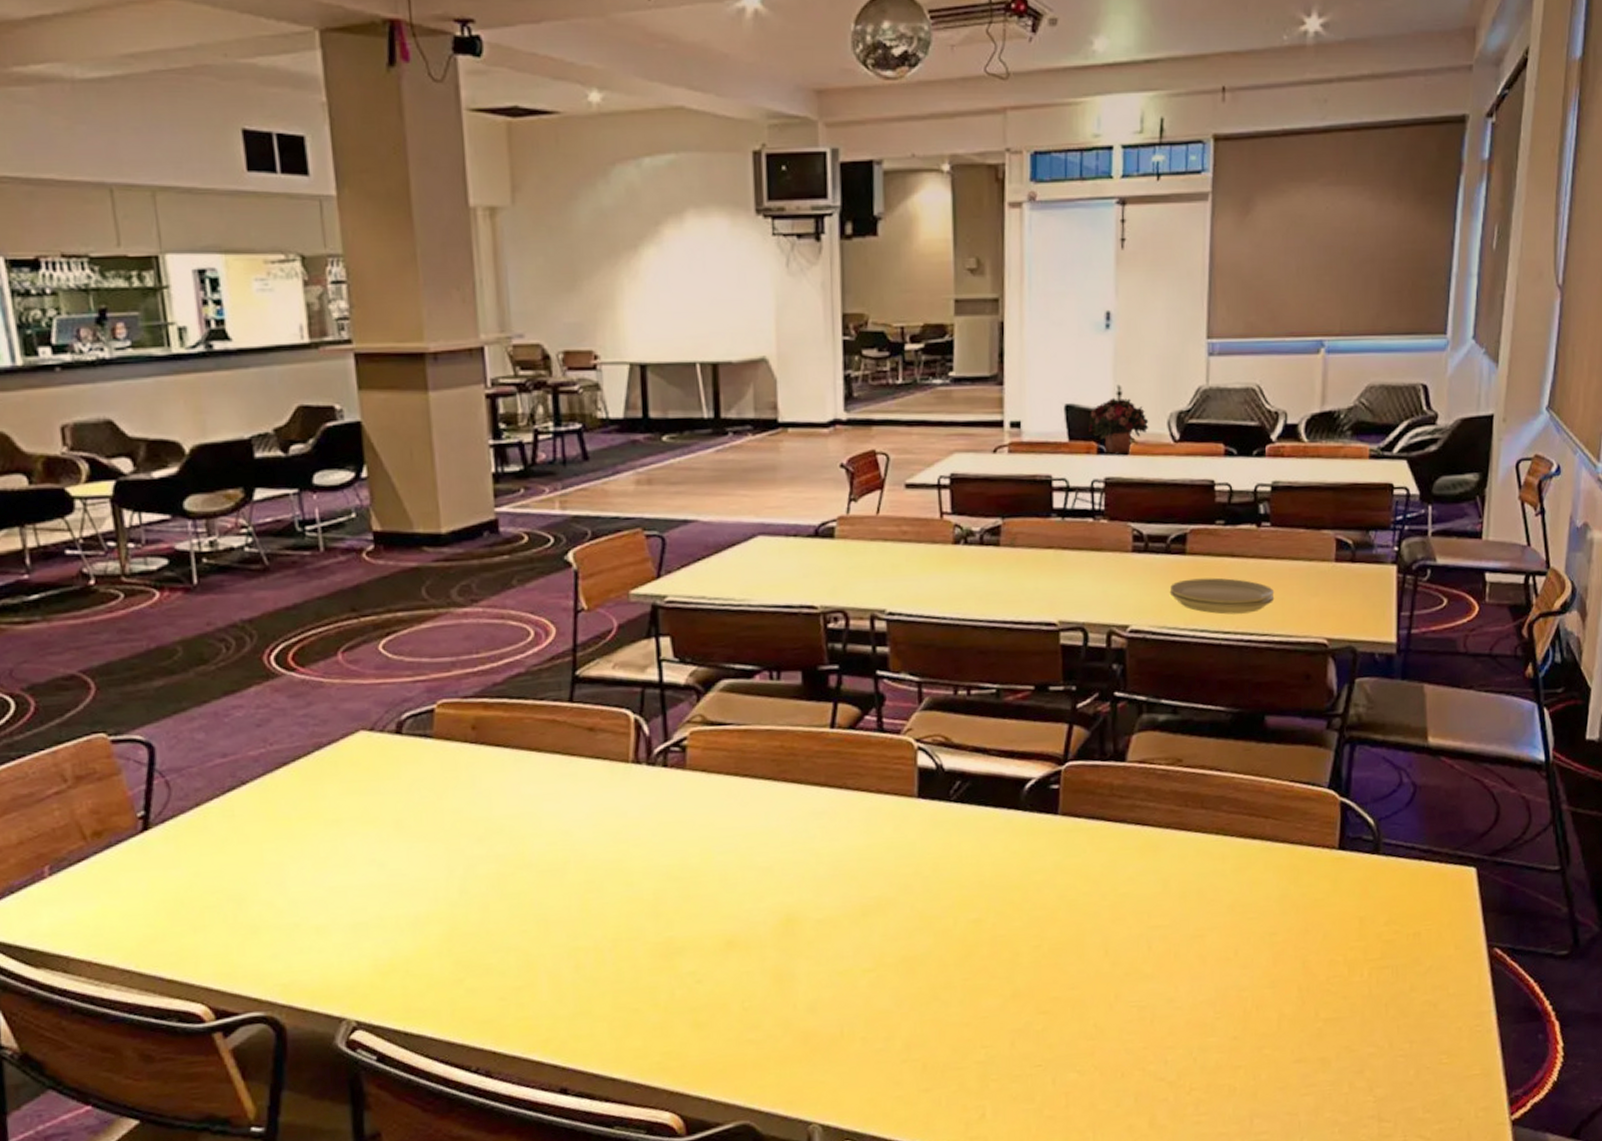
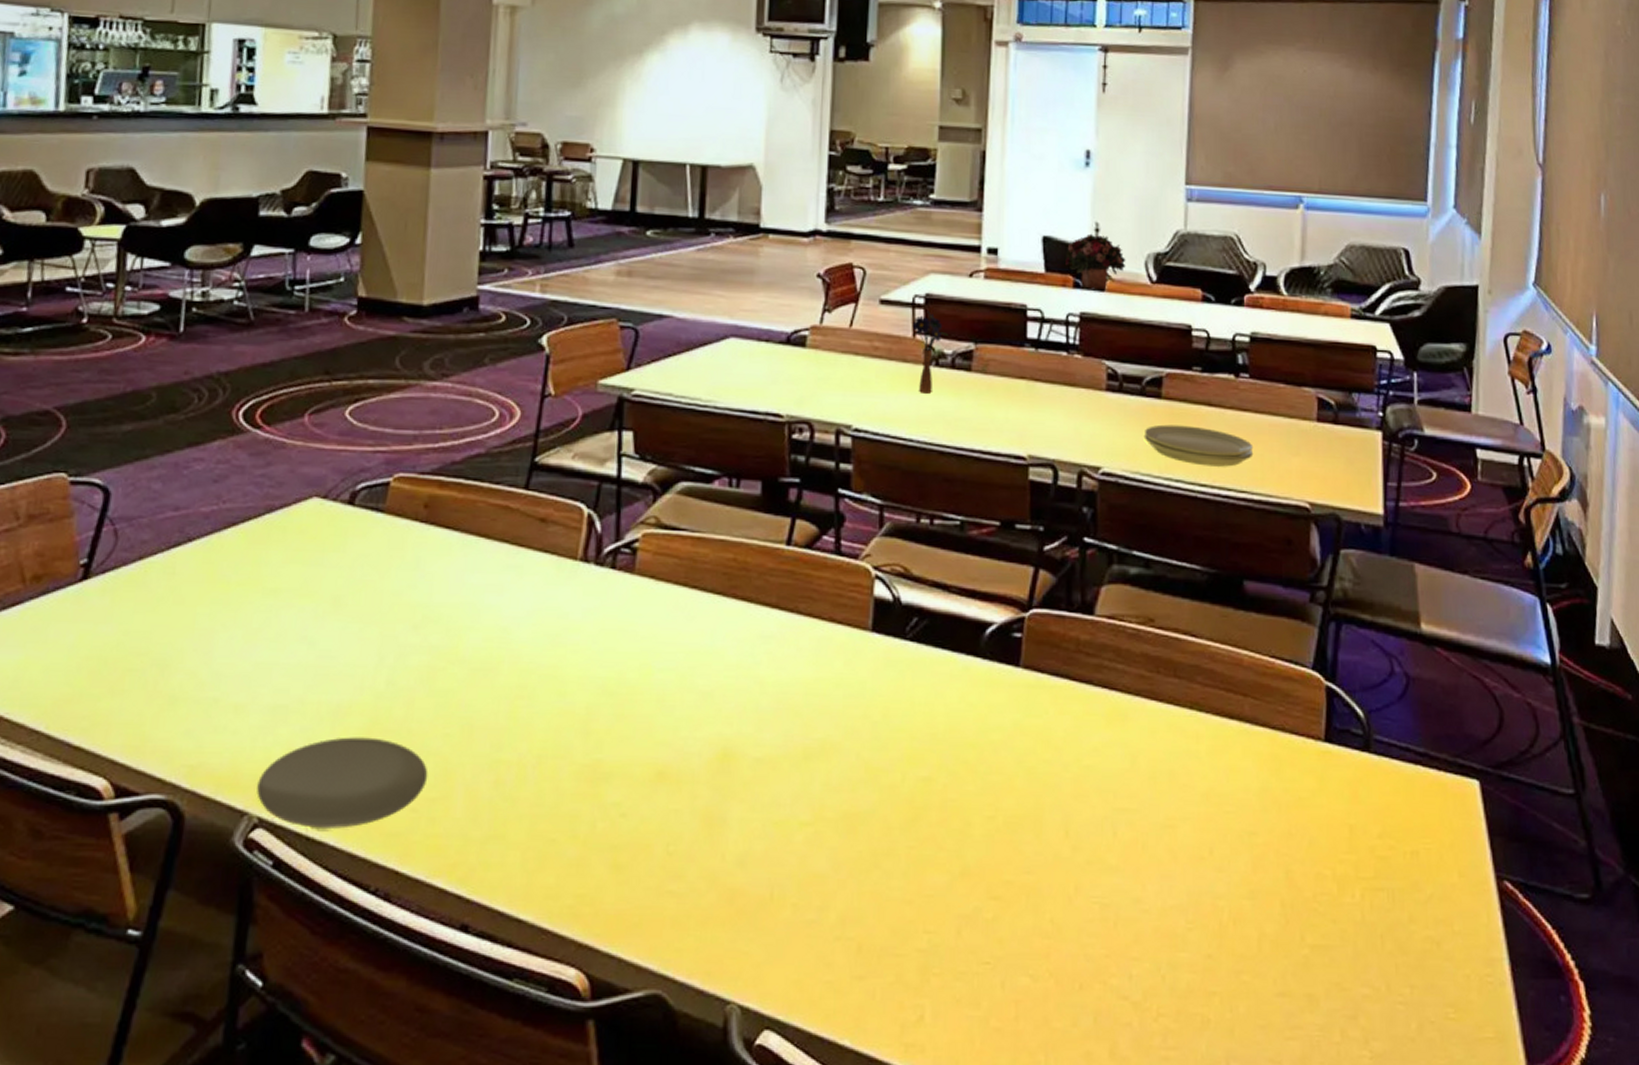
plate: none [350,941,512,1025] -> present [257,737,428,829]
flower arrangement: none [939,491,976,573] -> present [912,311,949,395]

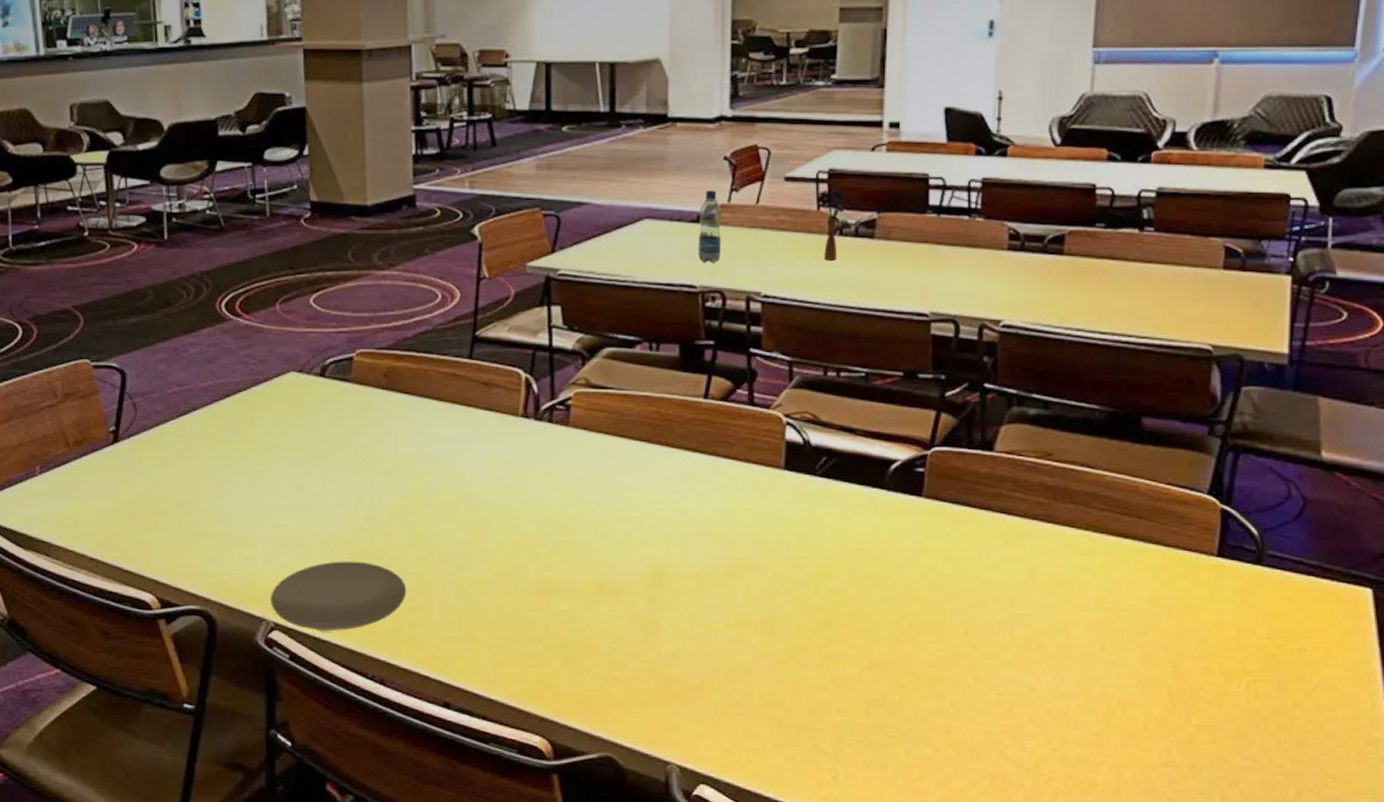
bottle: none [786,309,813,391] -> present [698,190,722,264]
bouquet: present [1066,233,1126,290] -> none [968,102,1030,155]
plate: present [1143,424,1254,467] -> none [1045,279,1156,315]

